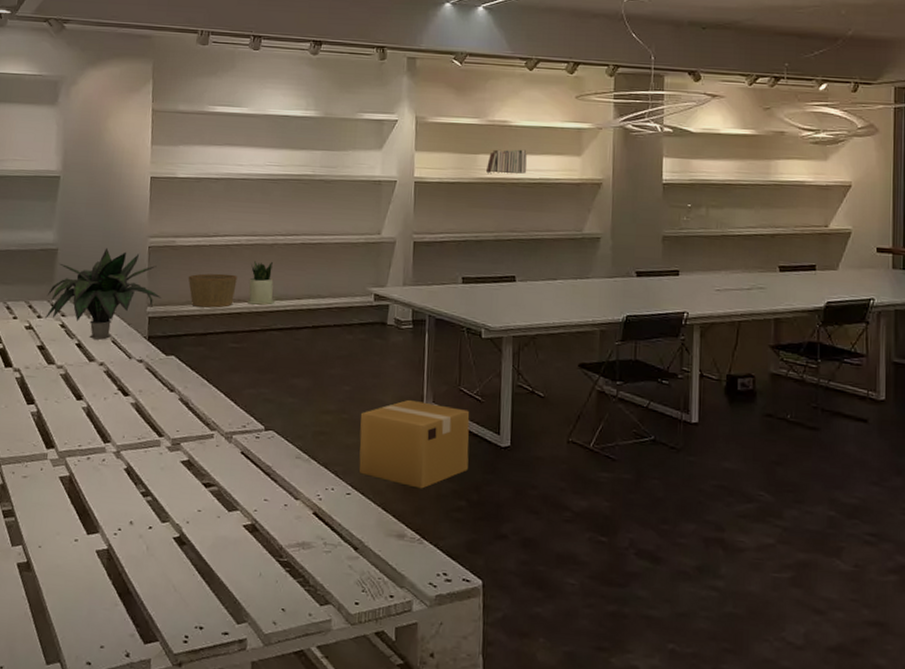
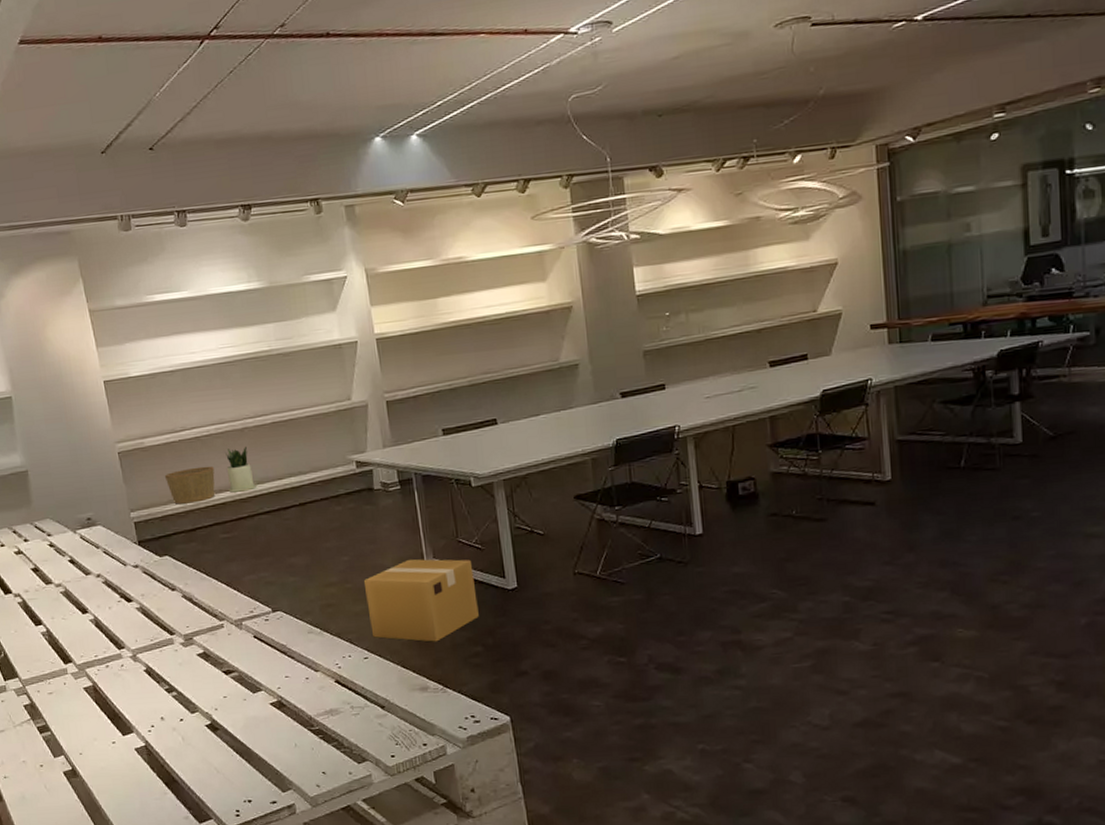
potted plant: present [45,247,161,340] -> none [28,461,142,553]
books: present [486,149,527,174] -> none [448,284,492,316]

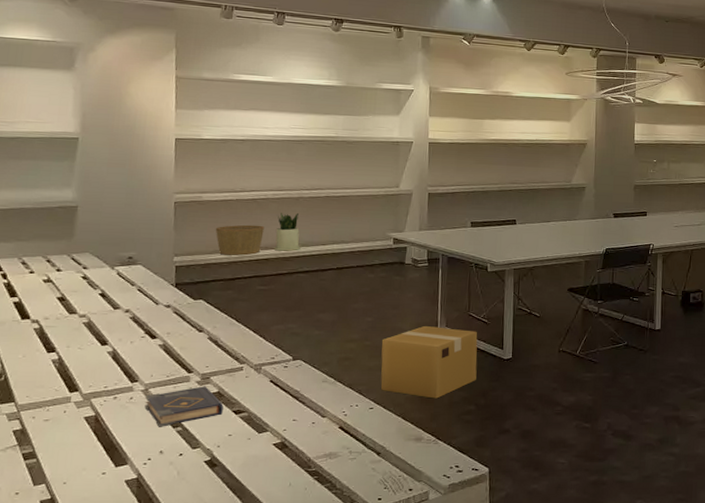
book: none [135,647,213,693] -> present [144,386,223,427]

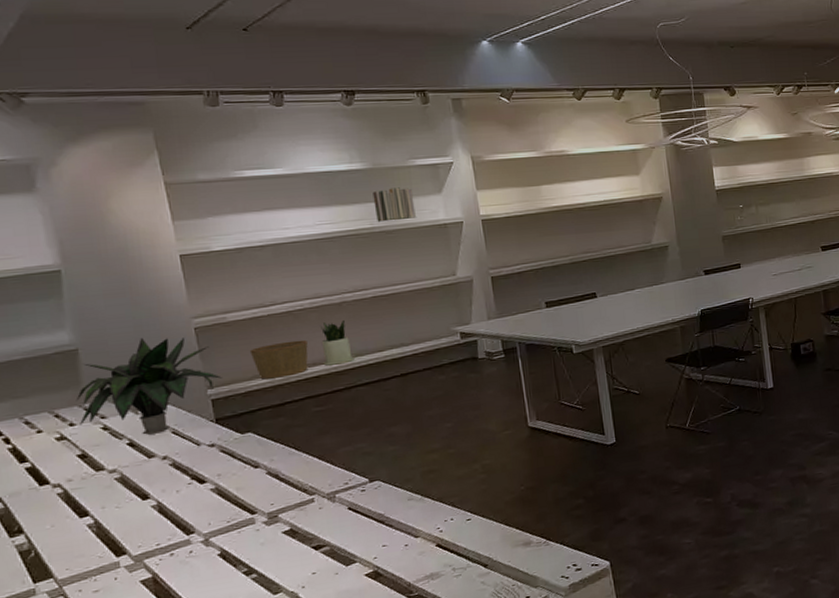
potted plant: none [65,204,188,289] -> present [76,337,222,435]
book: present [144,386,223,427] -> none [207,525,301,578]
books: none [341,105,375,134] -> present [372,187,416,222]
cardboard box: present [380,325,478,399] -> none [466,419,580,500]

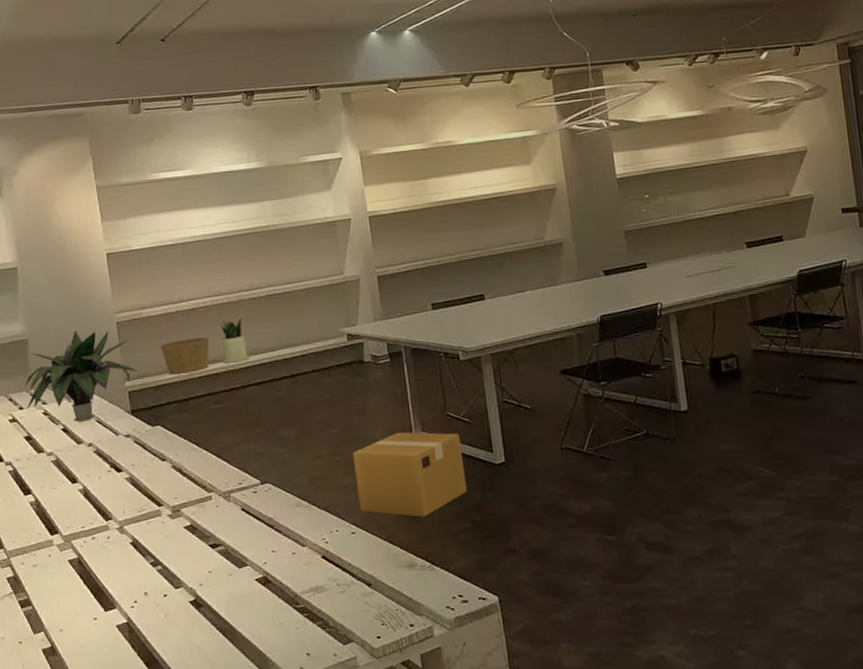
books: present [372,187,416,222] -> none [268,185,307,220]
cardboard box: none [466,419,580,500] -> present [352,431,467,517]

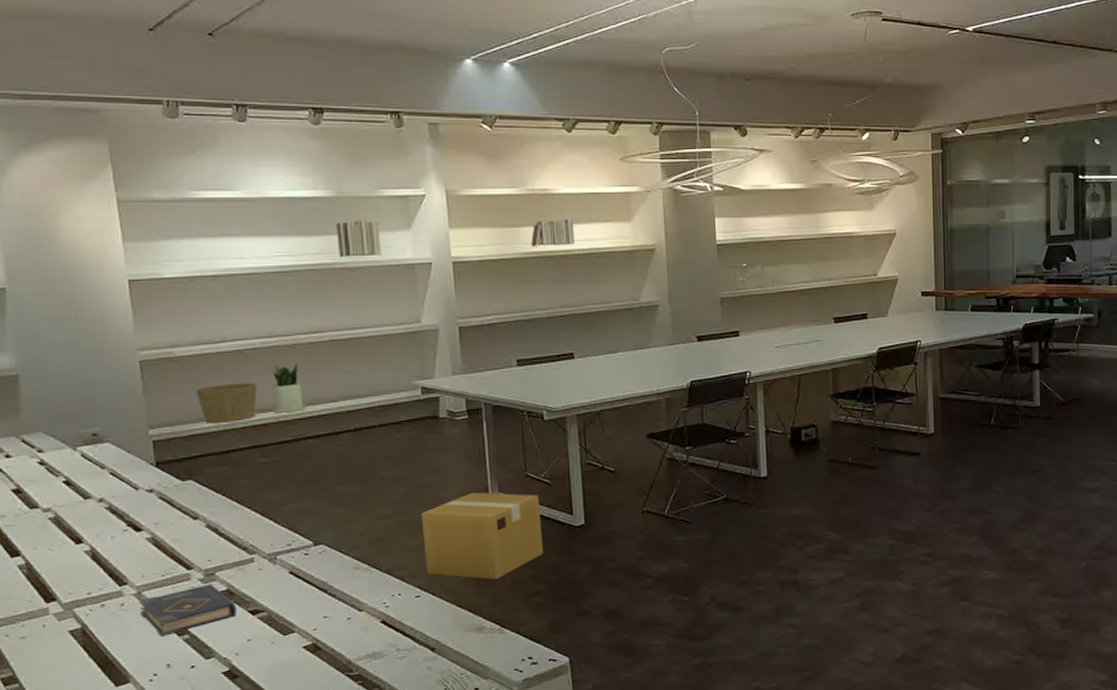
potted plant: present [25,330,137,422] -> none [13,367,165,474]
book: none [121,519,199,567] -> present [139,584,237,636]
books: none [268,185,307,220] -> present [336,220,381,257]
books: none [438,167,479,196] -> present [531,219,576,246]

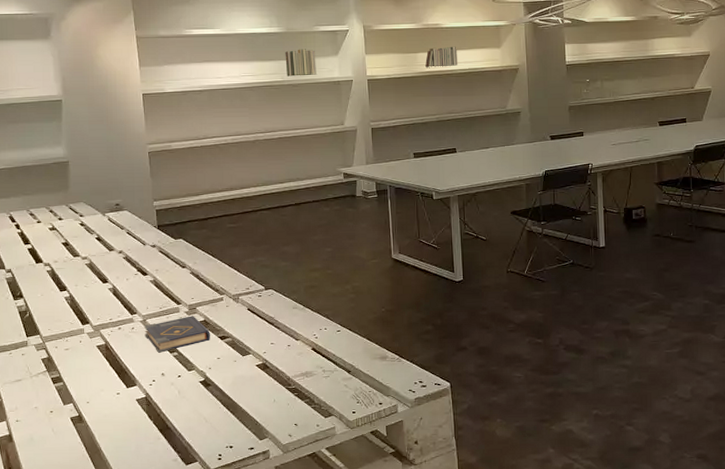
basket: present [195,382,257,423] -> none [185,168,228,198]
planter: present [271,365,307,413] -> none [238,155,262,191]
cardboard box: present [420,492,543,580] -> none [342,253,431,320]

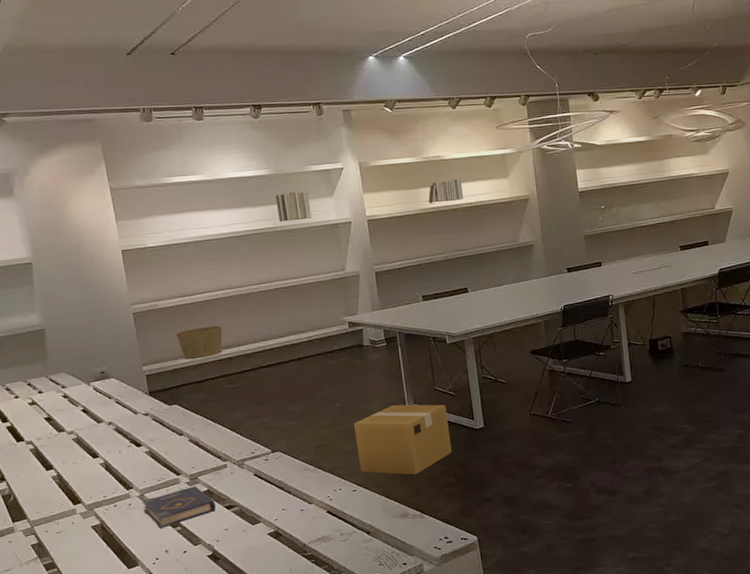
basket: none [185,168,228,198] -> present [176,325,223,359]
cardboard box: none [342,253,431,320] -> present [353,404,452,475]

